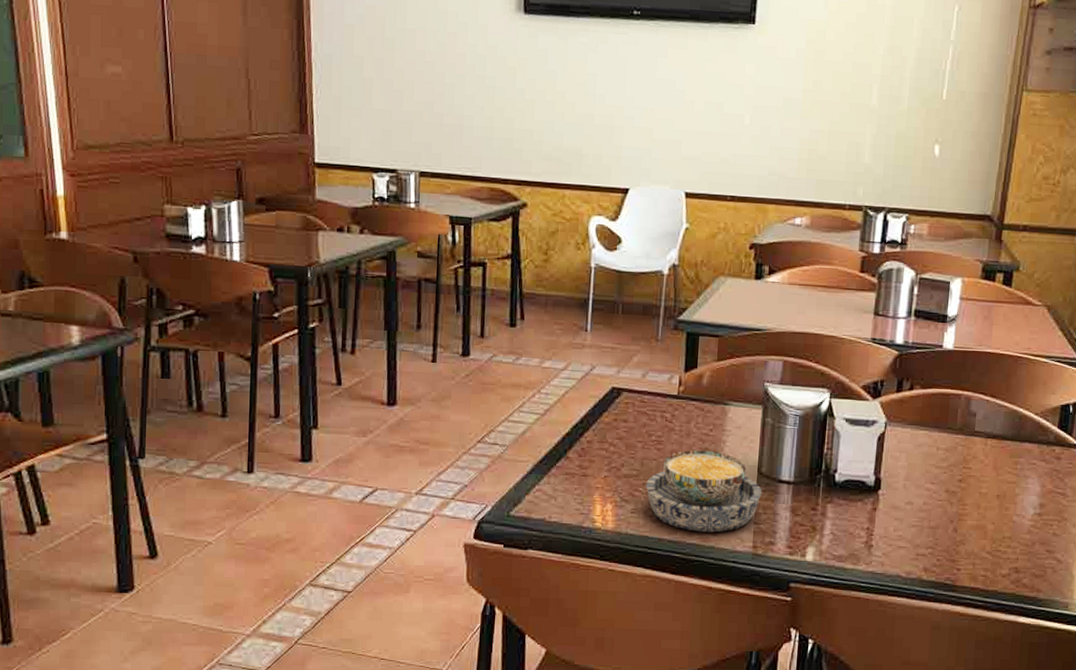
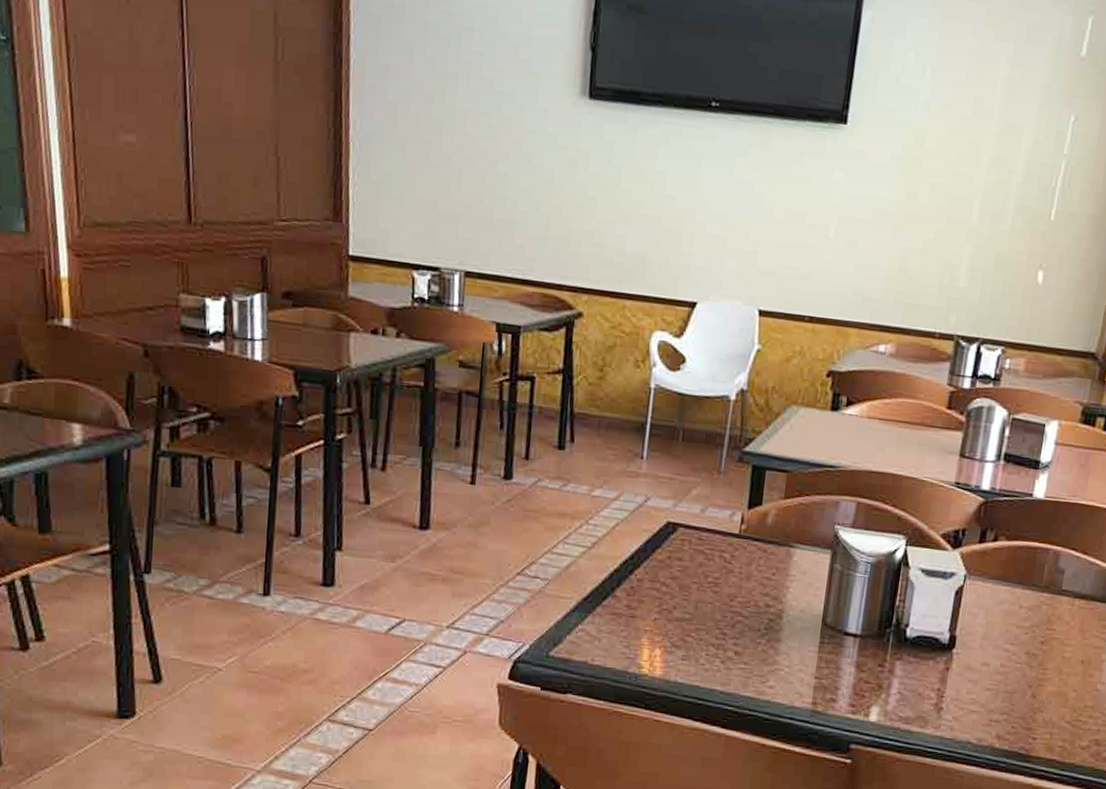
bowl: present [646,450,762,533] -> none [699,595,826,686]

